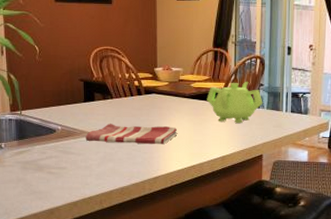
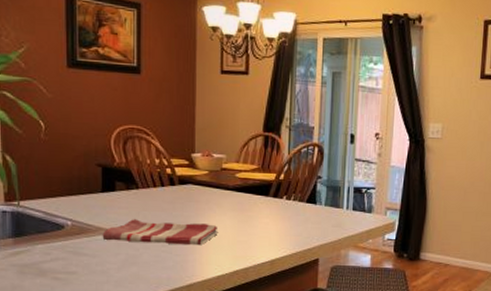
teapot: present [206,81,263,123] -> none [254,172,321,221]

